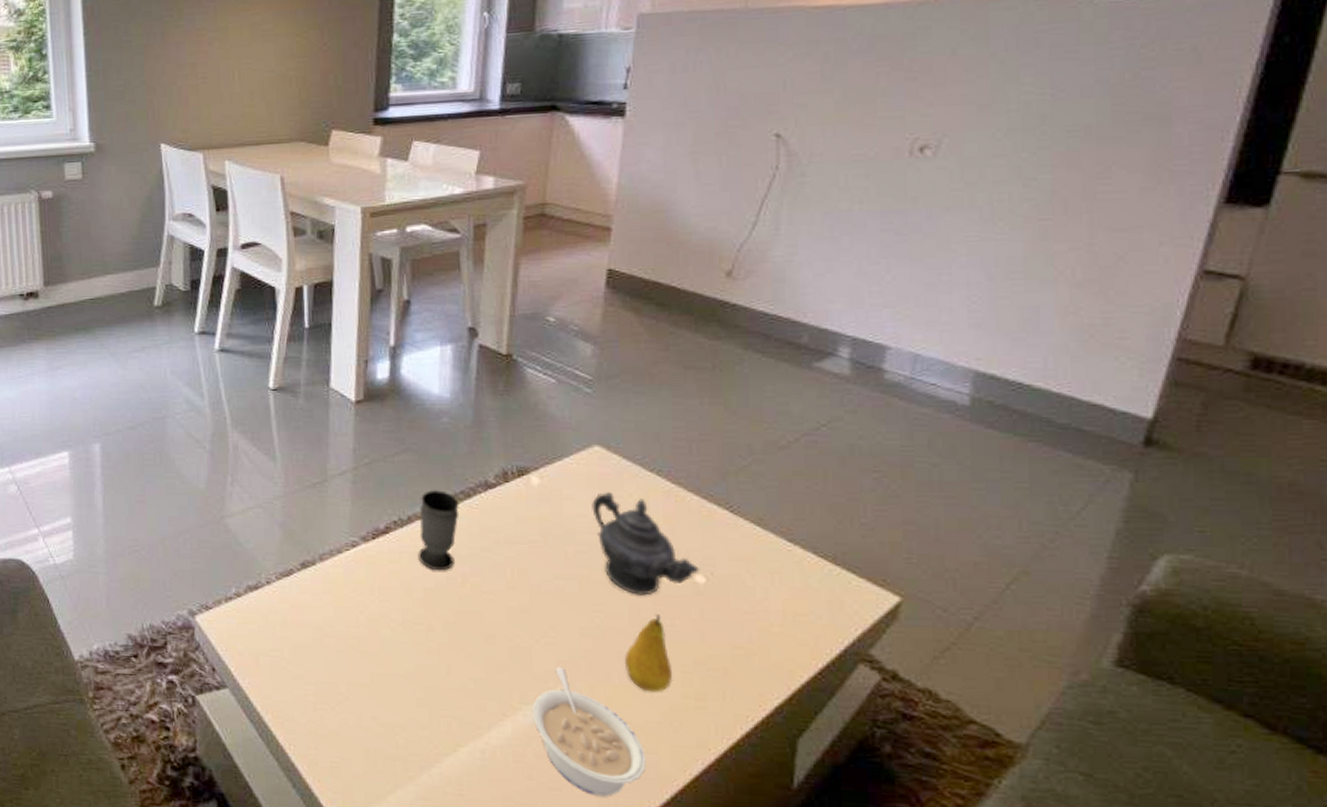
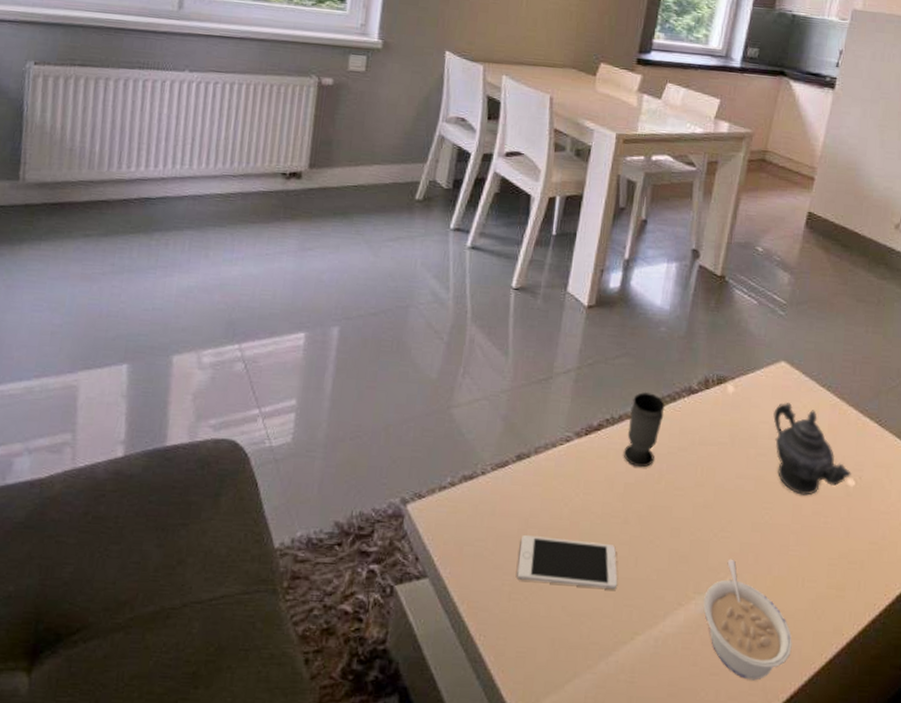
cell phone: none [318,645,431,700] -> present [517,535,618,590]
fruit: present [625,613,673,693] -> none [784,511,822,583]

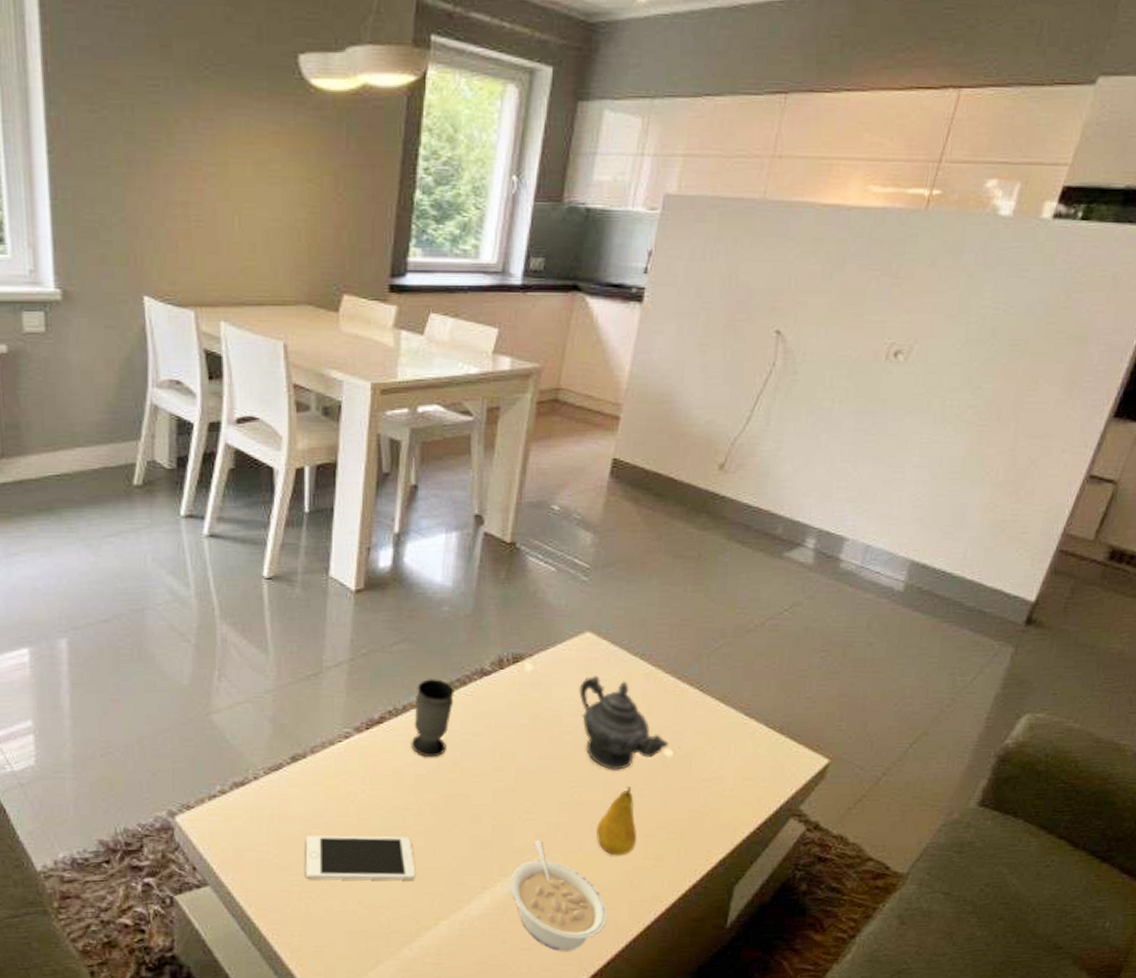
fruit: none [784,511,822,583] -> present [597,785,638,856]

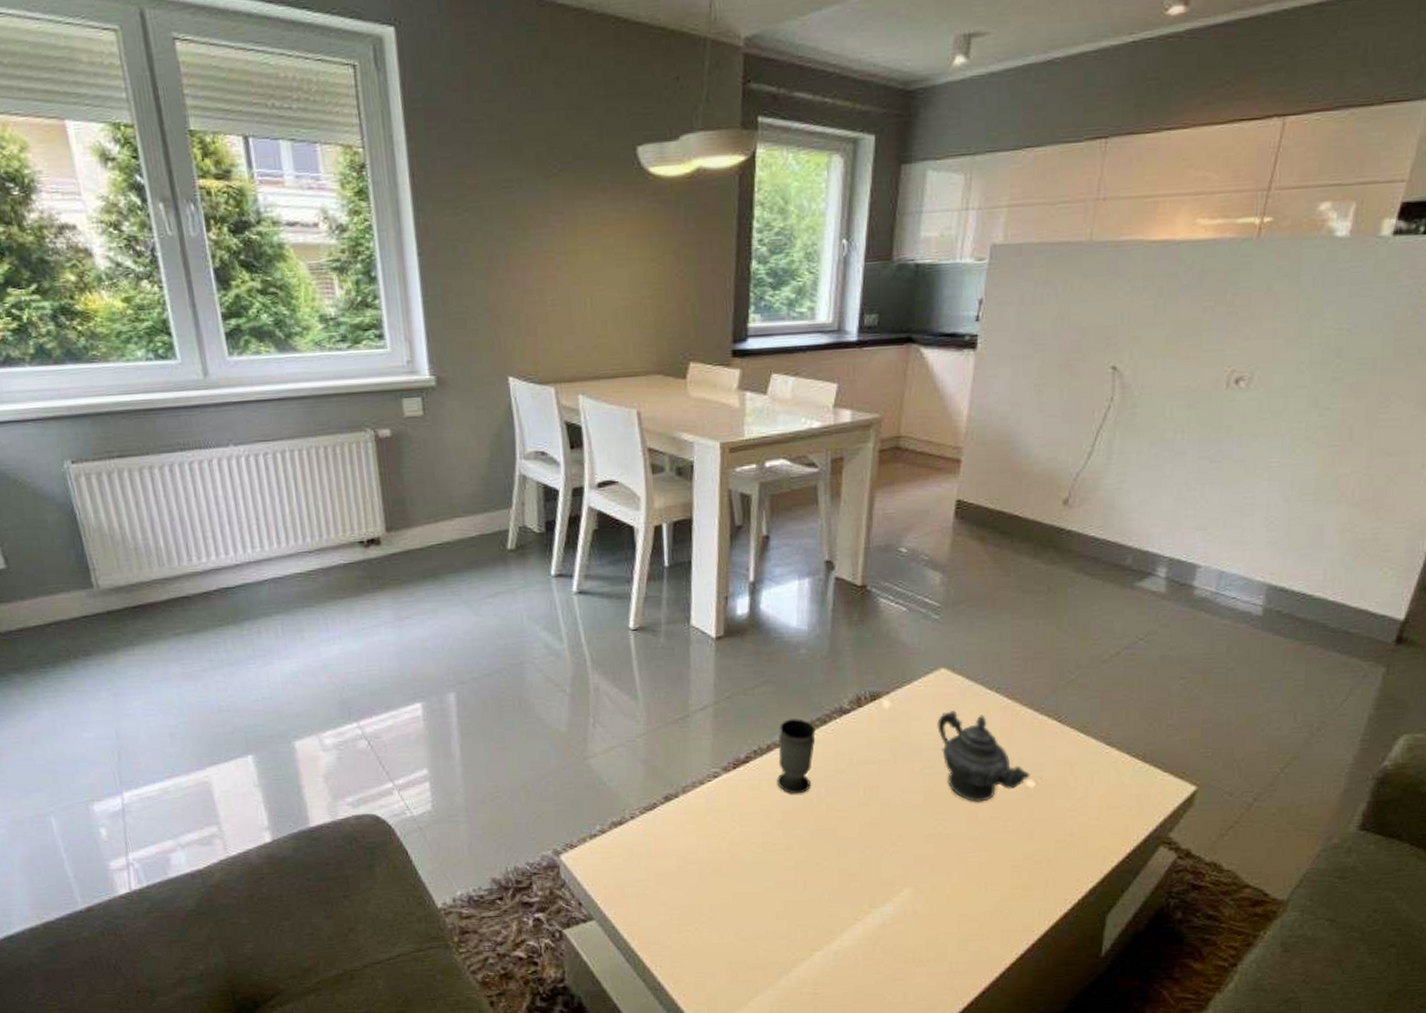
cell phone: present [305,835,416,880] -> none [681,870,789,913]
legume: present [510,839,607,952] -> none [881,871,979,981]
fruit: present [597,785,638,856] -> none [964,817,1004,887]

